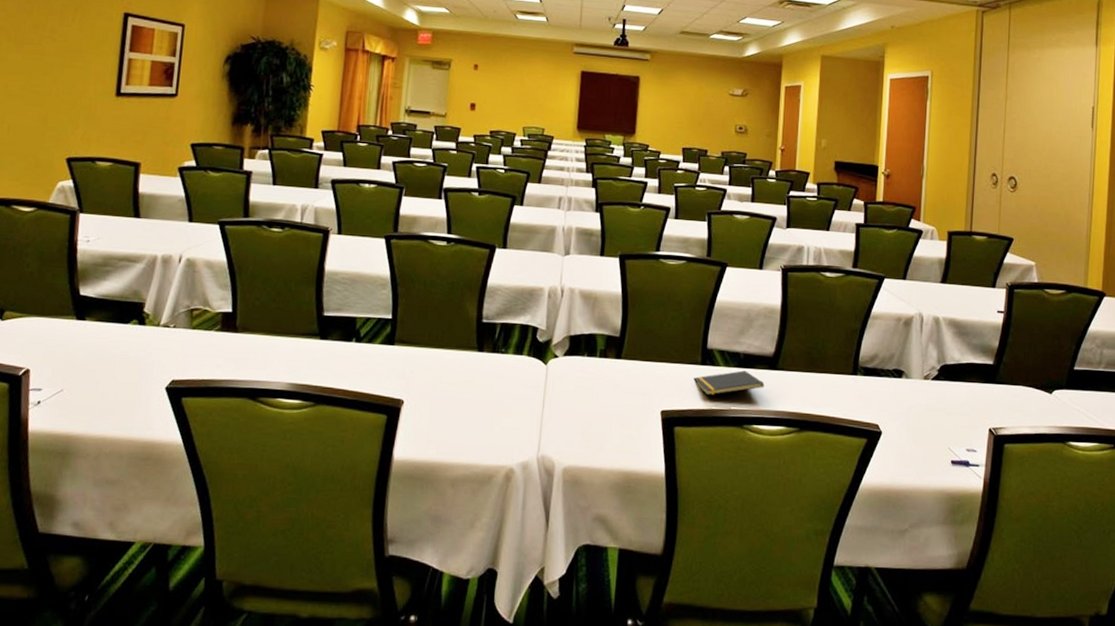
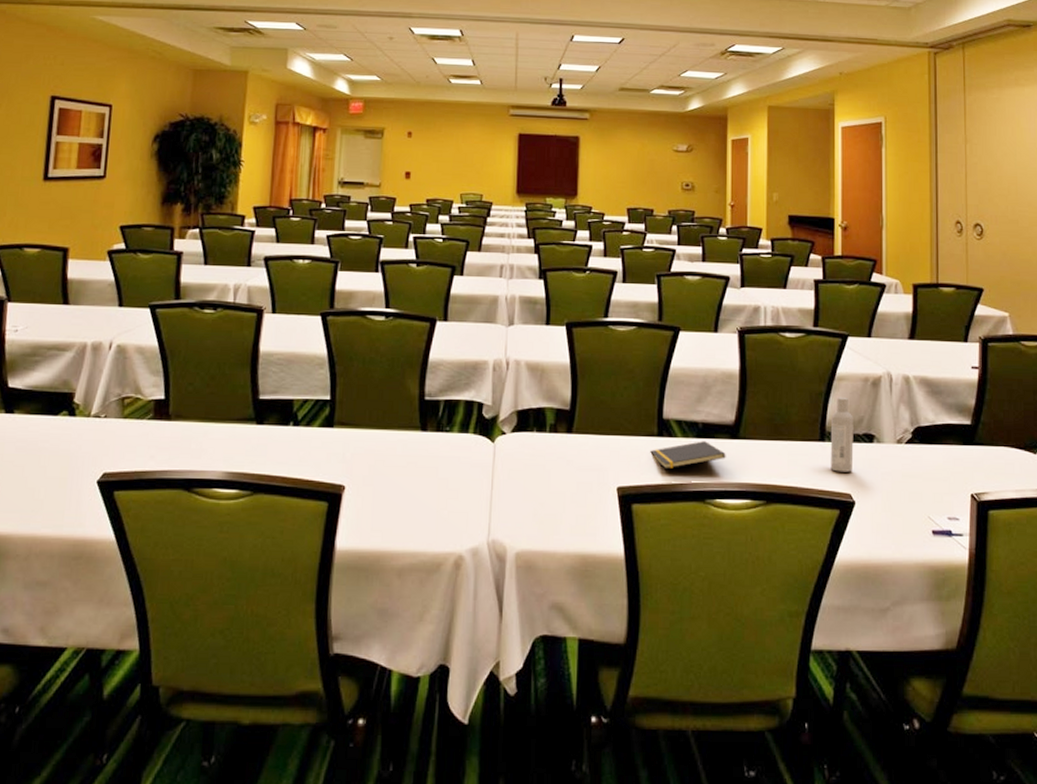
bottle: none [861,335,885,405] -> present [830,398,854,472]

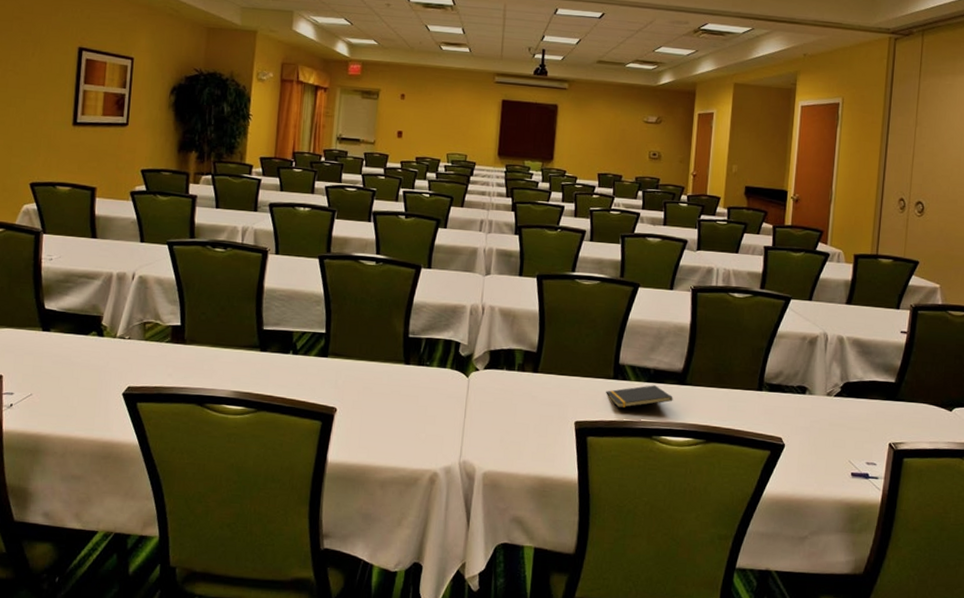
bottle: present [830,398,854,472] -> none [765,353,790,419]

